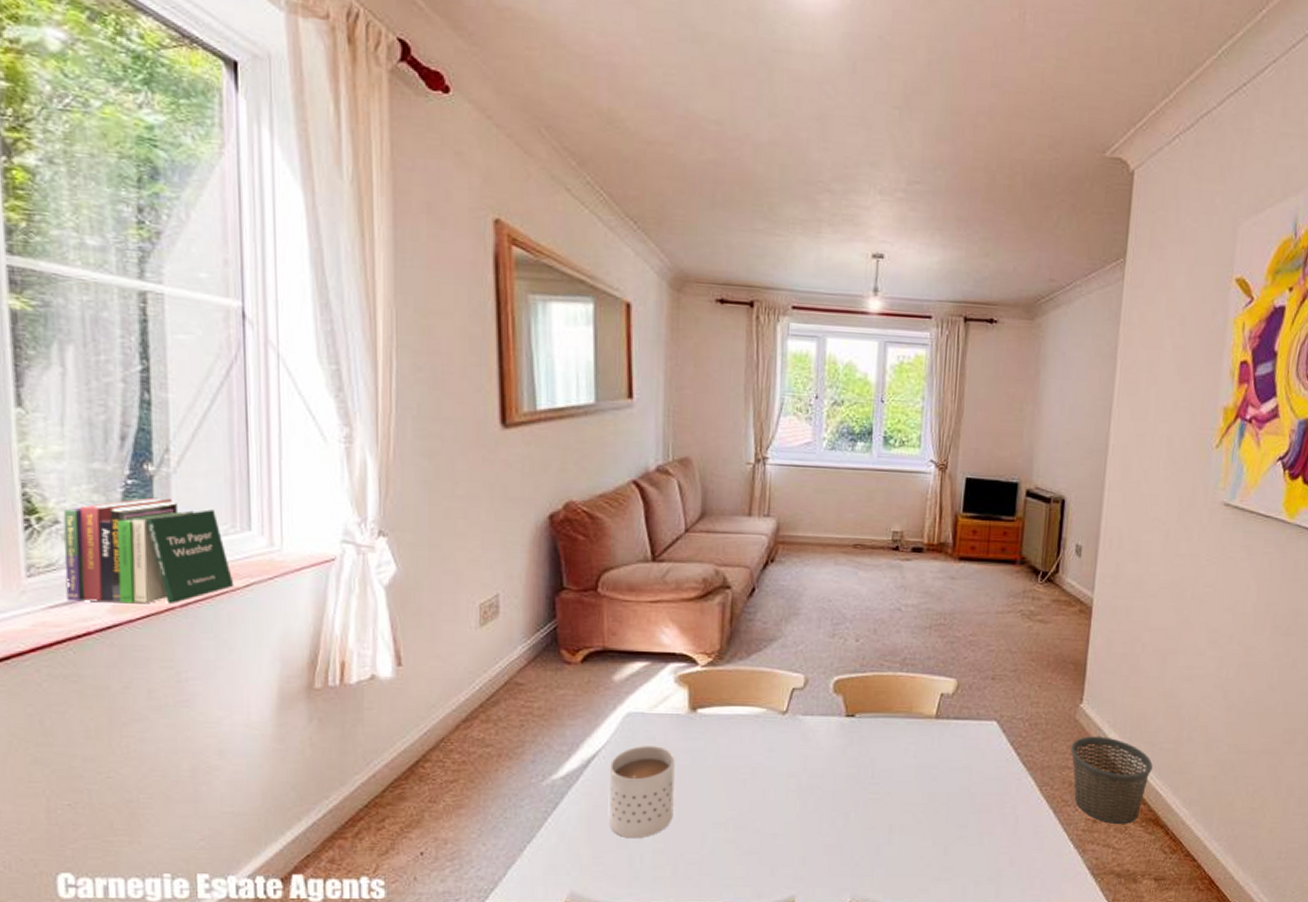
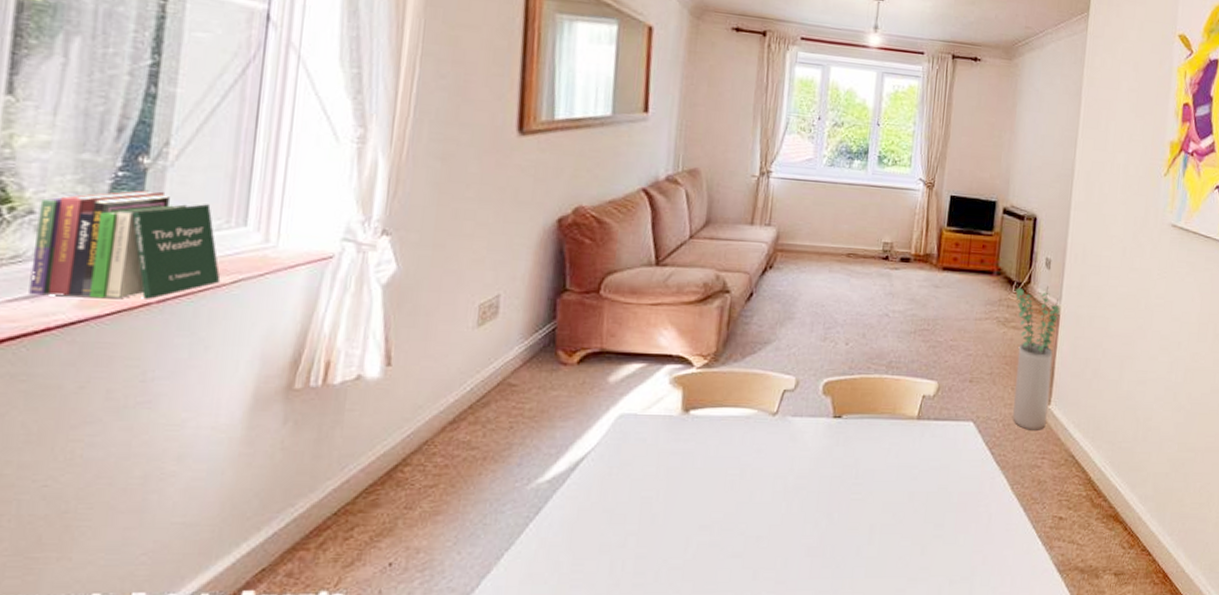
mug: present [609,746,675,839] -> none [592,448,665,544]
vase: none [1040,571,1092,730] -> present [1013,282,1060,430]
basket: present [1070,736,1153,824] -> none [1040,436,1113,520]

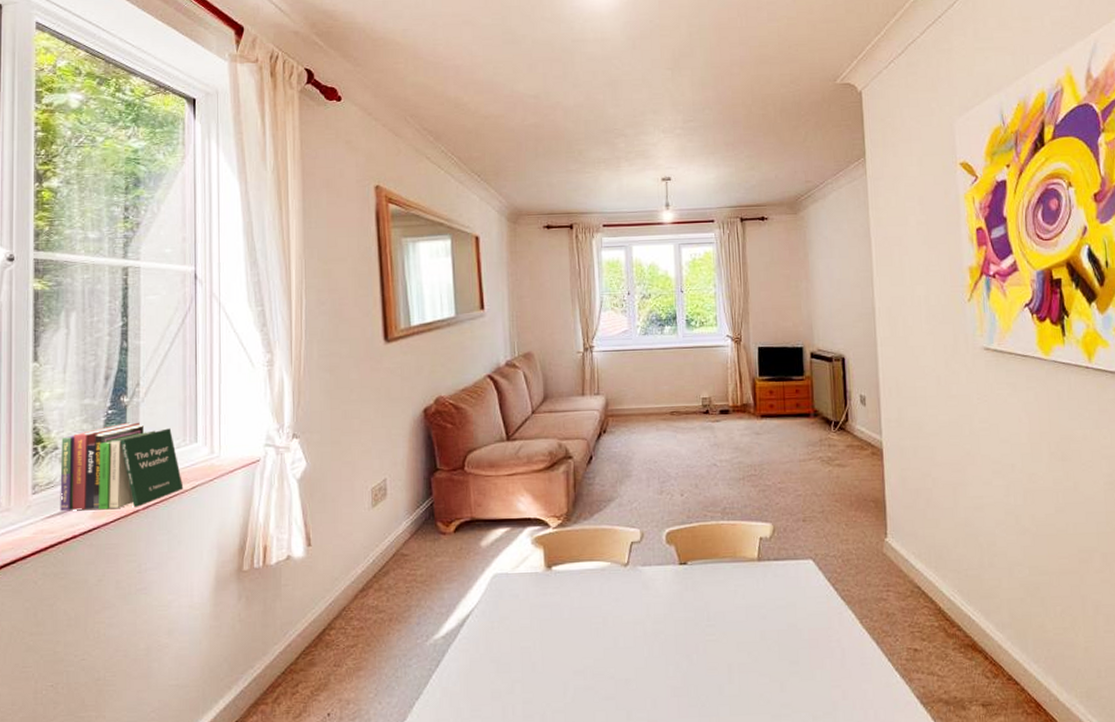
vase: present [1013,282,1060,430] -> none [833,421,886,564]

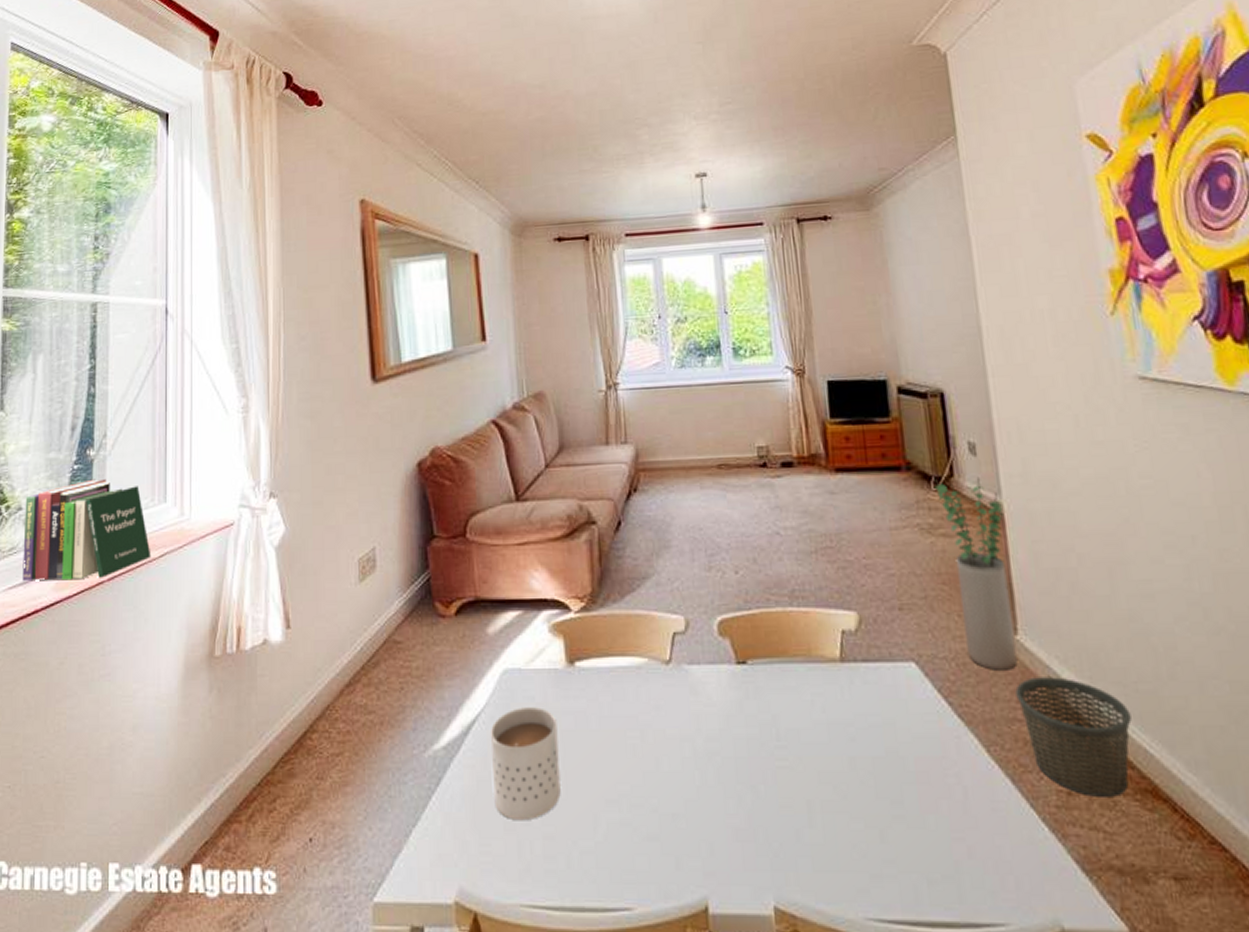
mug: none [481,603,538,691] -> present [490,707,561,821]
vase: none [833,421,886,564] -> present [933,476,1017,670]
basket: none [883,567,962,652] -> present [1015,677,1132,797]

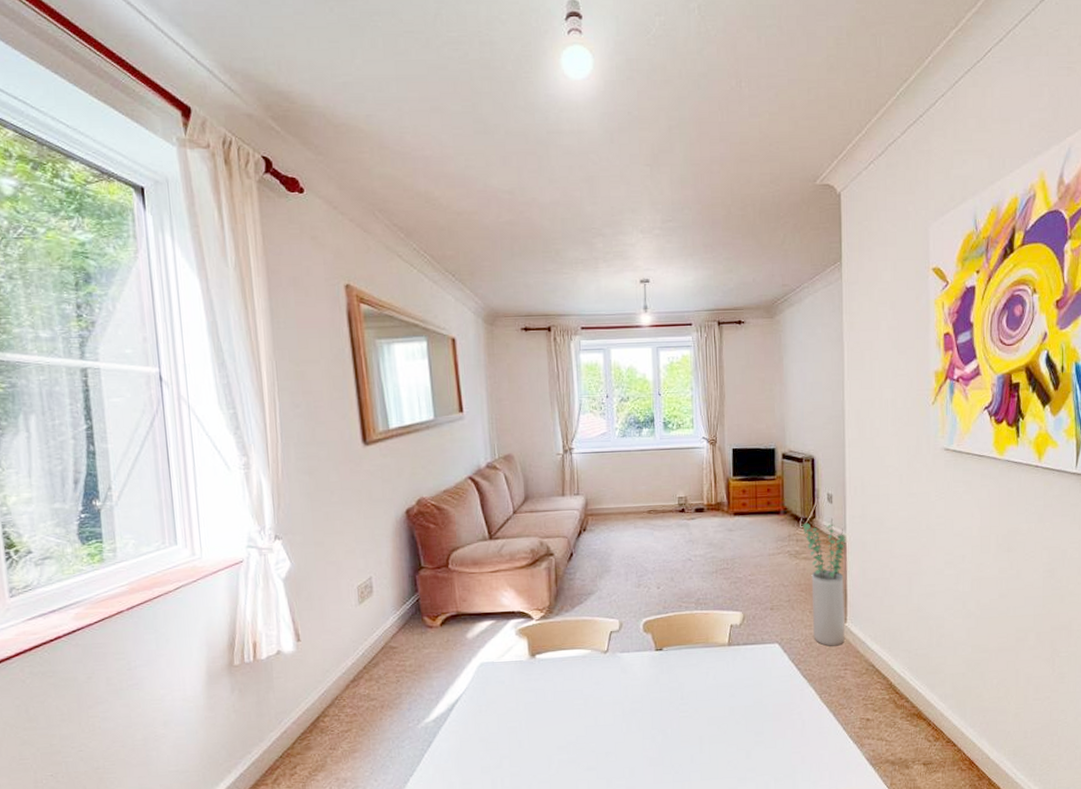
books: present [22,478,151,582] -> none [34,525,167,614]
mug: present [490,707,561,821] -> none [470,688,524,766]
basket: present [1015,677,1132,797] -> none [841,648,911,721]

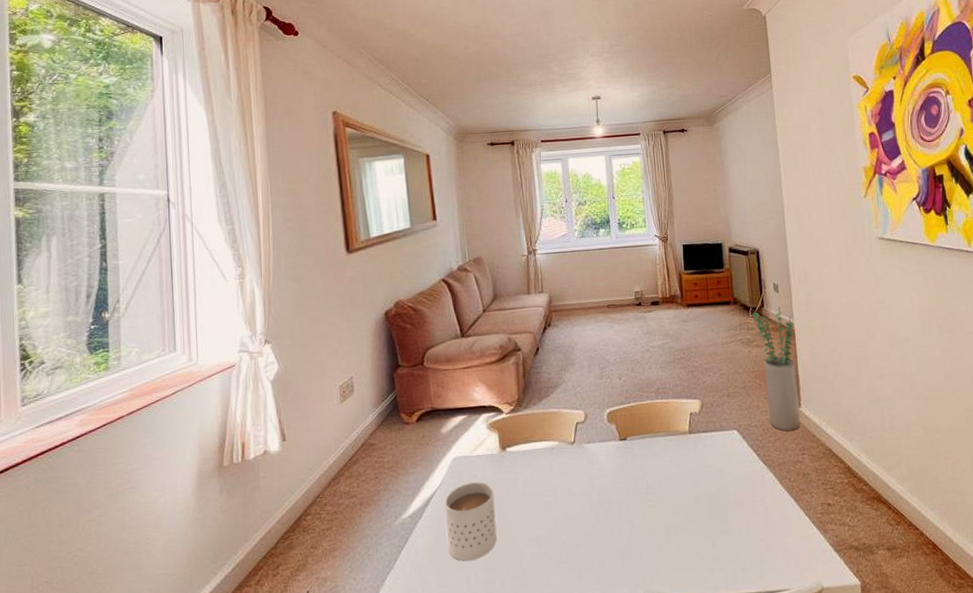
mug: none [470,688,524,766] -> present [444,482,497,561]

